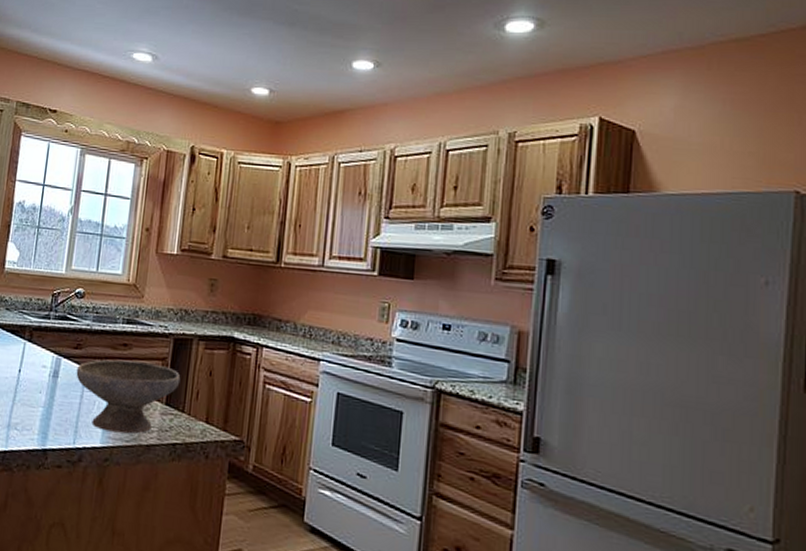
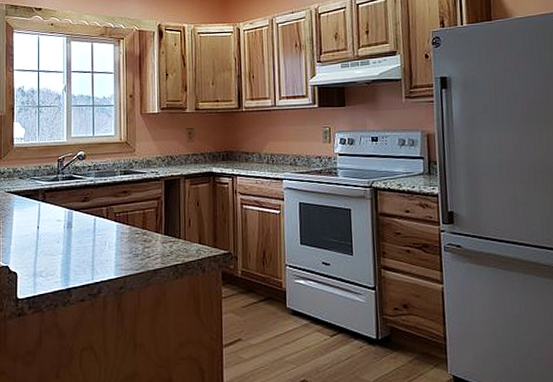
bowl: present [76,359,181,434] -> none [87,203,174,264]

